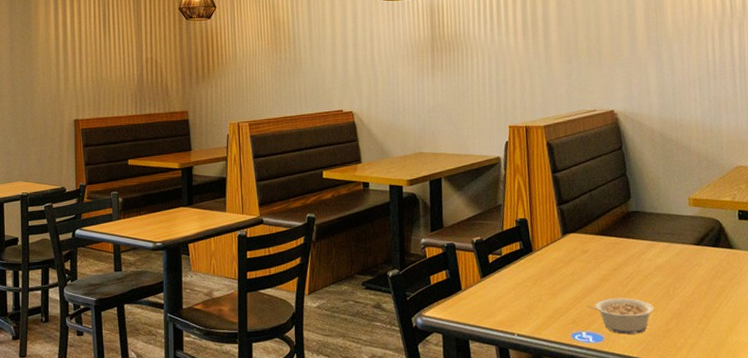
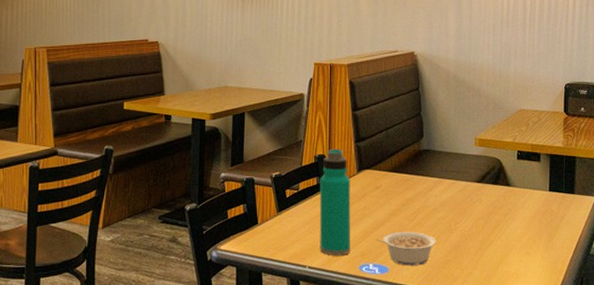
water bottle: none [523,212,561,323] -> present [319,148,351,256]

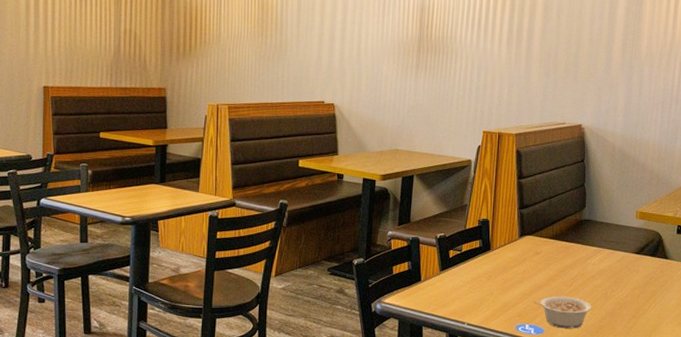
water bottle: present [319,148,351,256] -> none [479,214,512,315]

